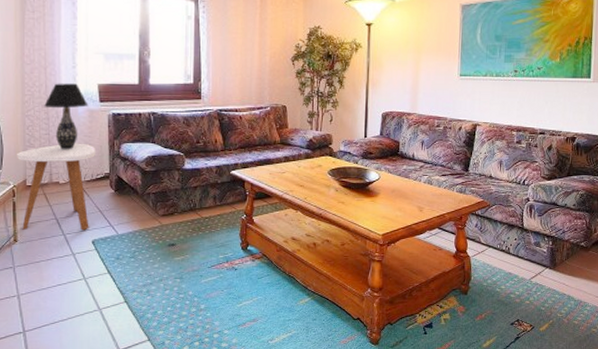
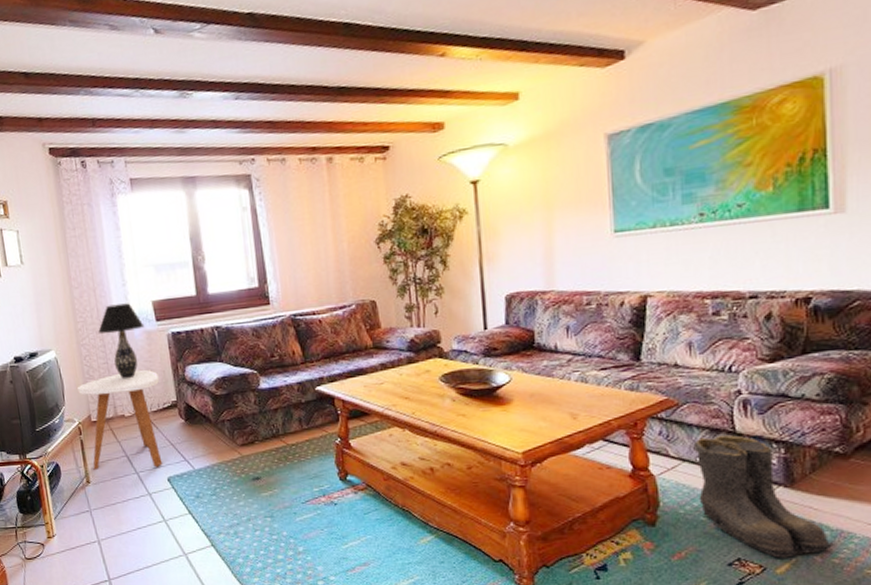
boots: none [496,229,577,320] -> present [693,434,836,558]

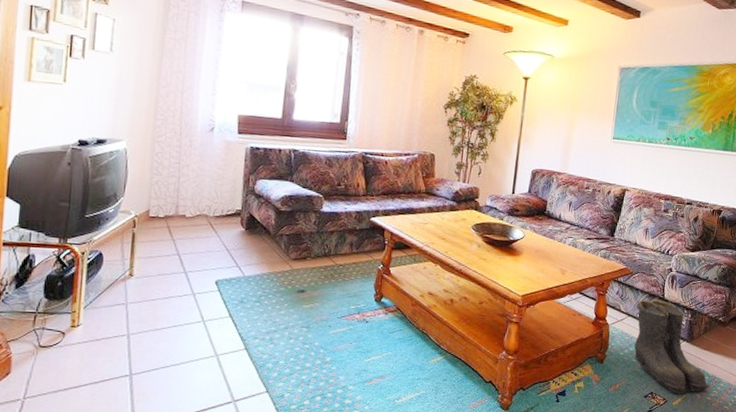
side table: present [77,369,163,470] -> none [140,174,229,270]
table lamp: present [98,303,145,380] -> none [177,109,226,182]

